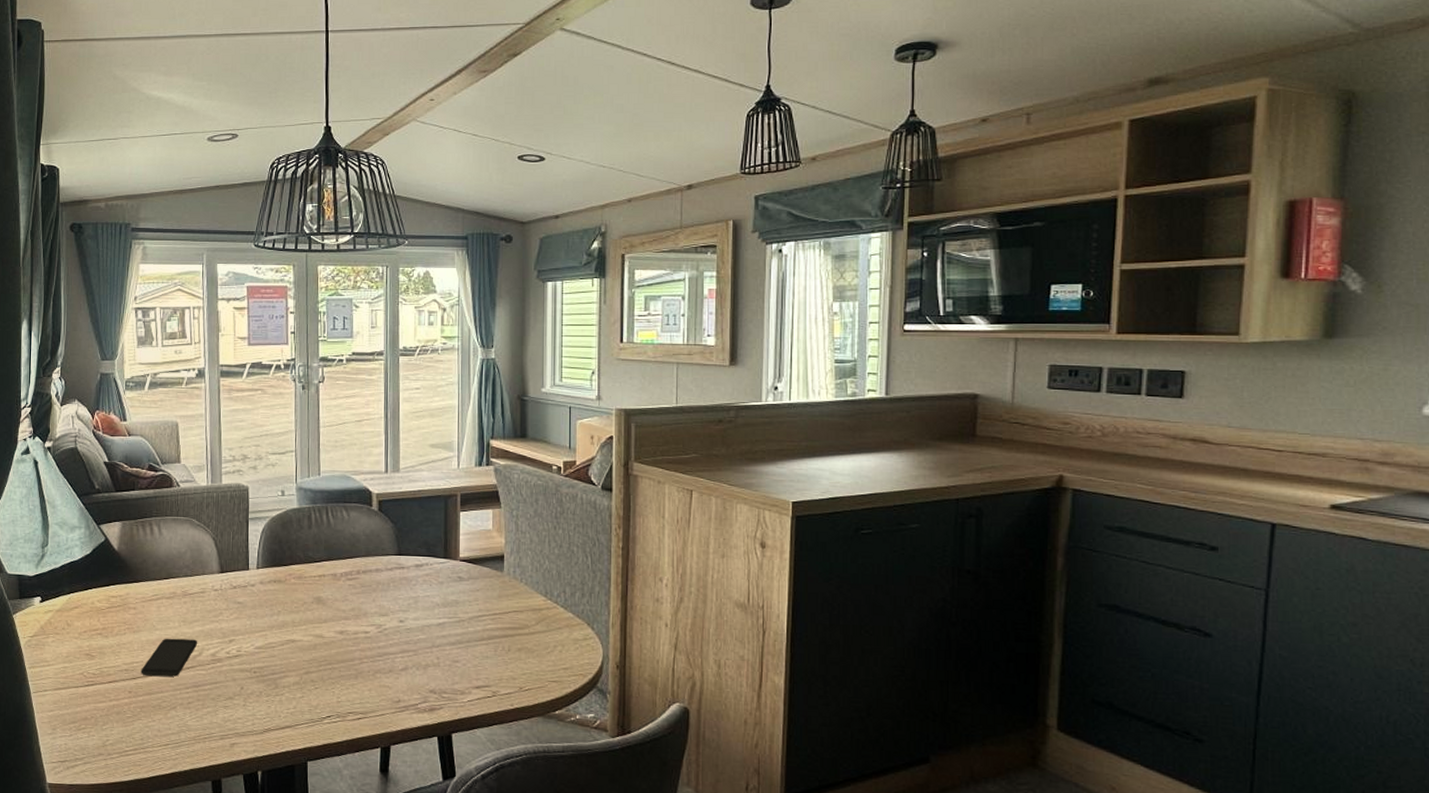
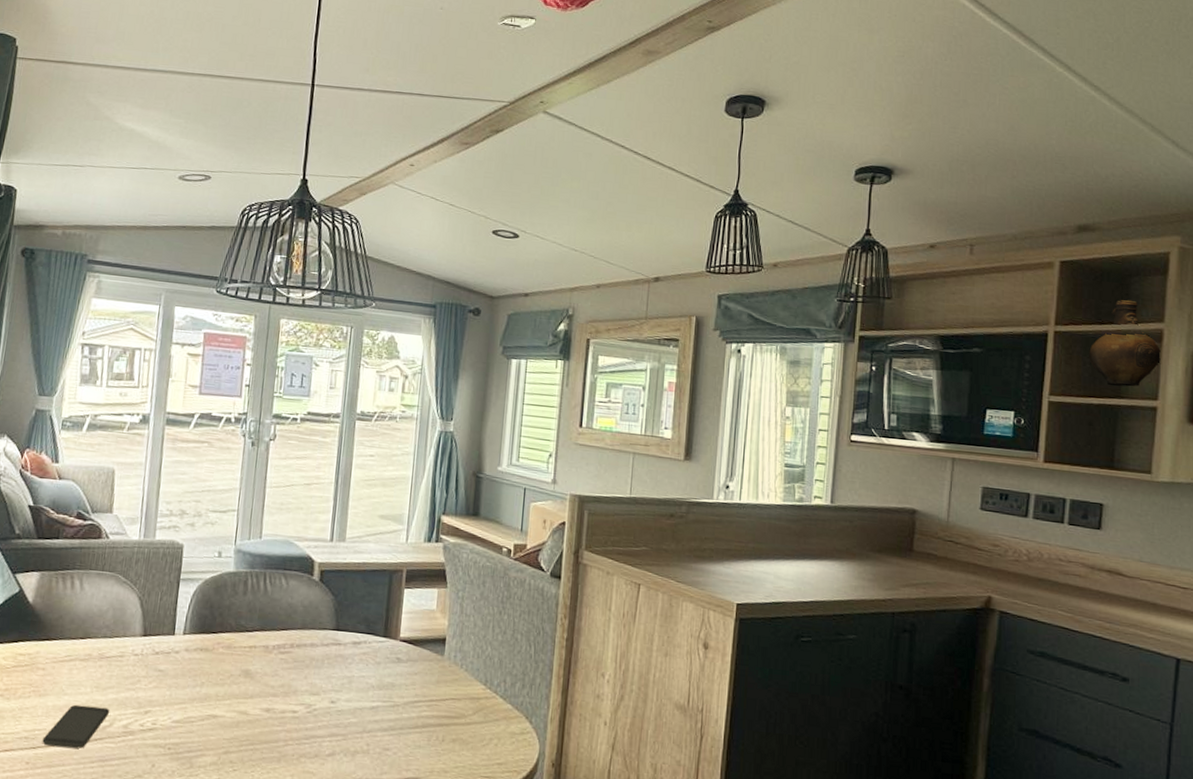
ceramic jug: none [1165,154,1248,246] -> present [1089,300,1161,387]

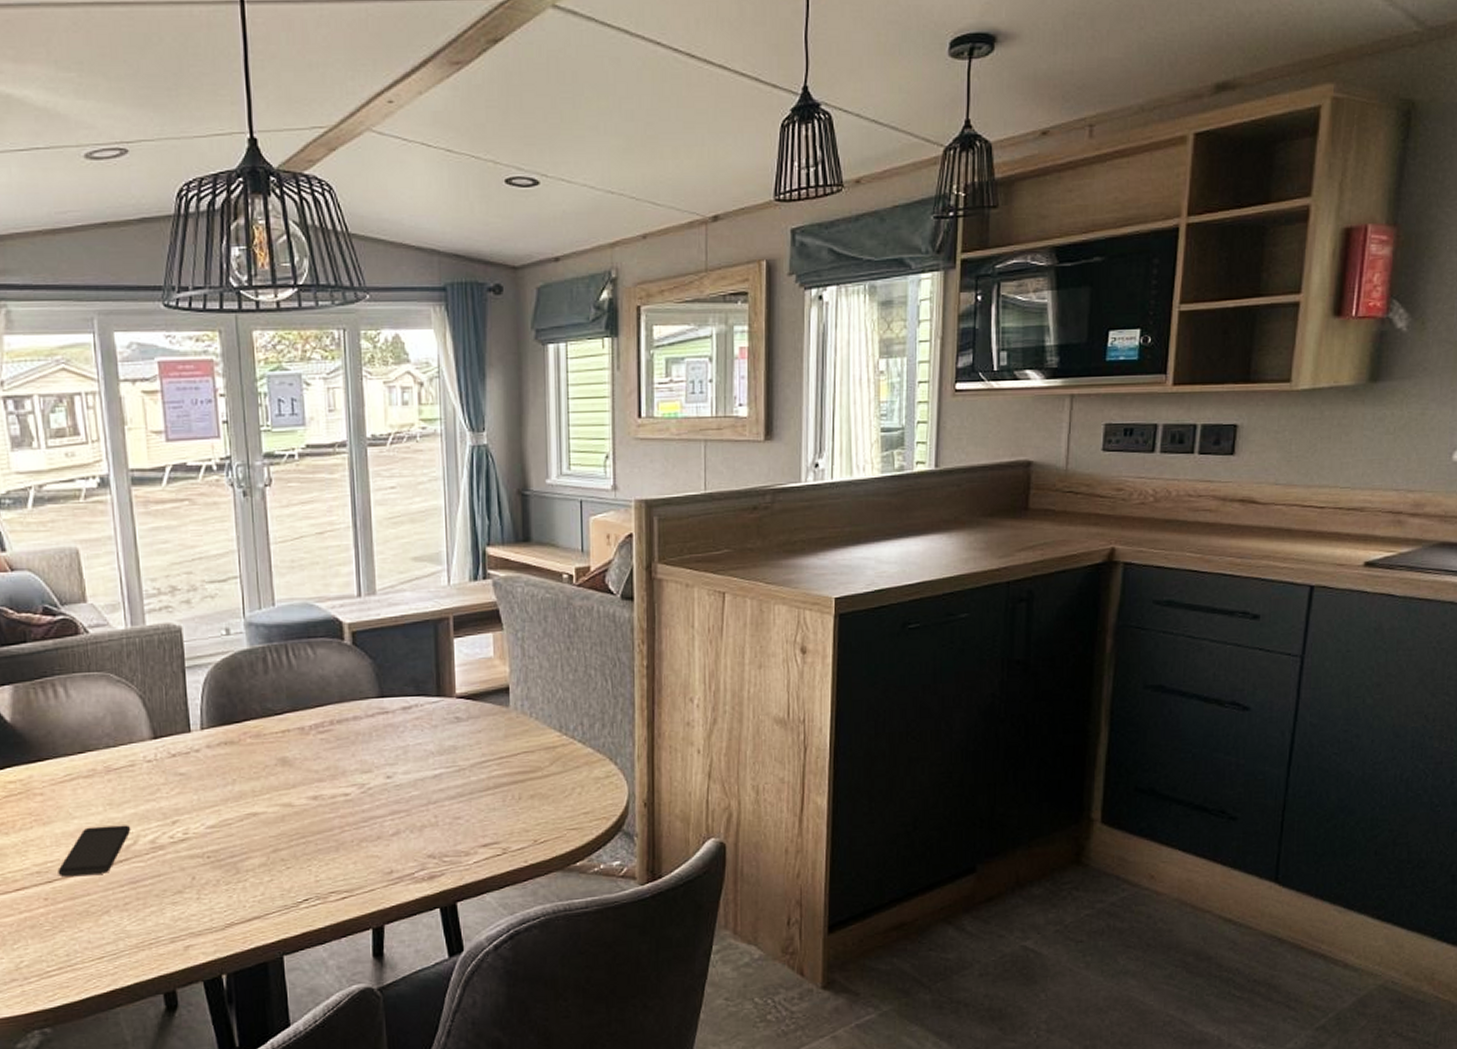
ceramic jug: present [1089,300,1161,387] -> none [1225,174,1306,282]

